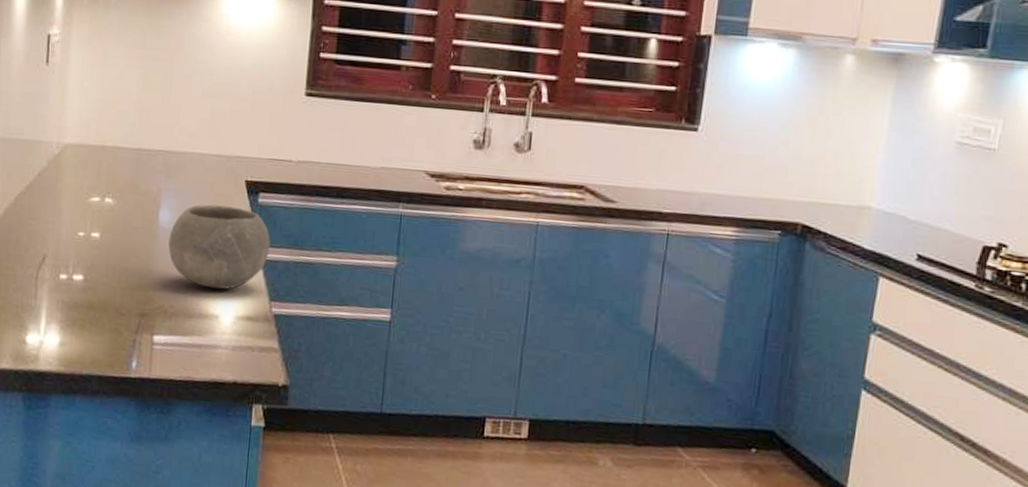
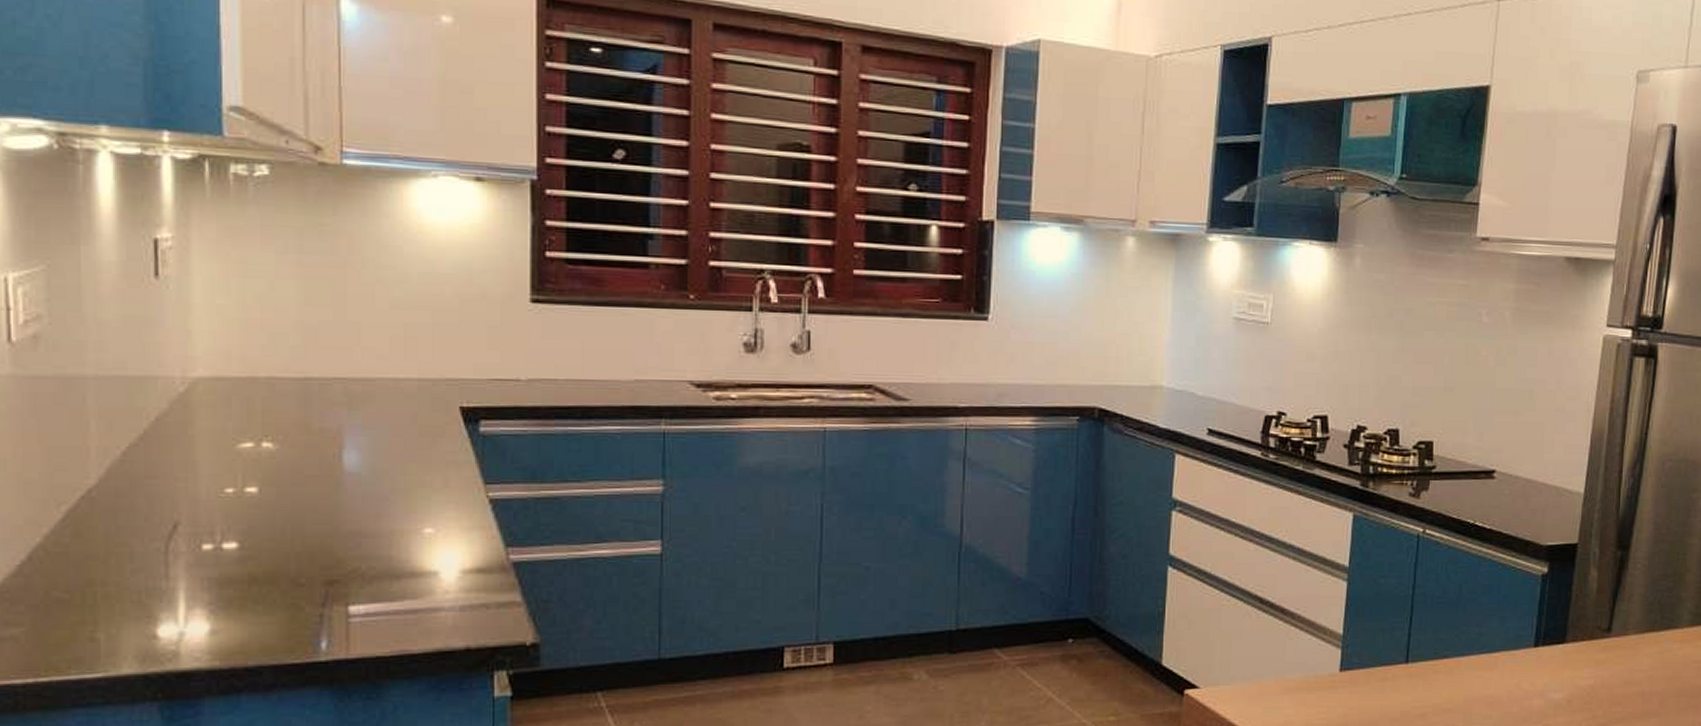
bowl: present [168,204,271,289] -> none [360,439,500,540]

